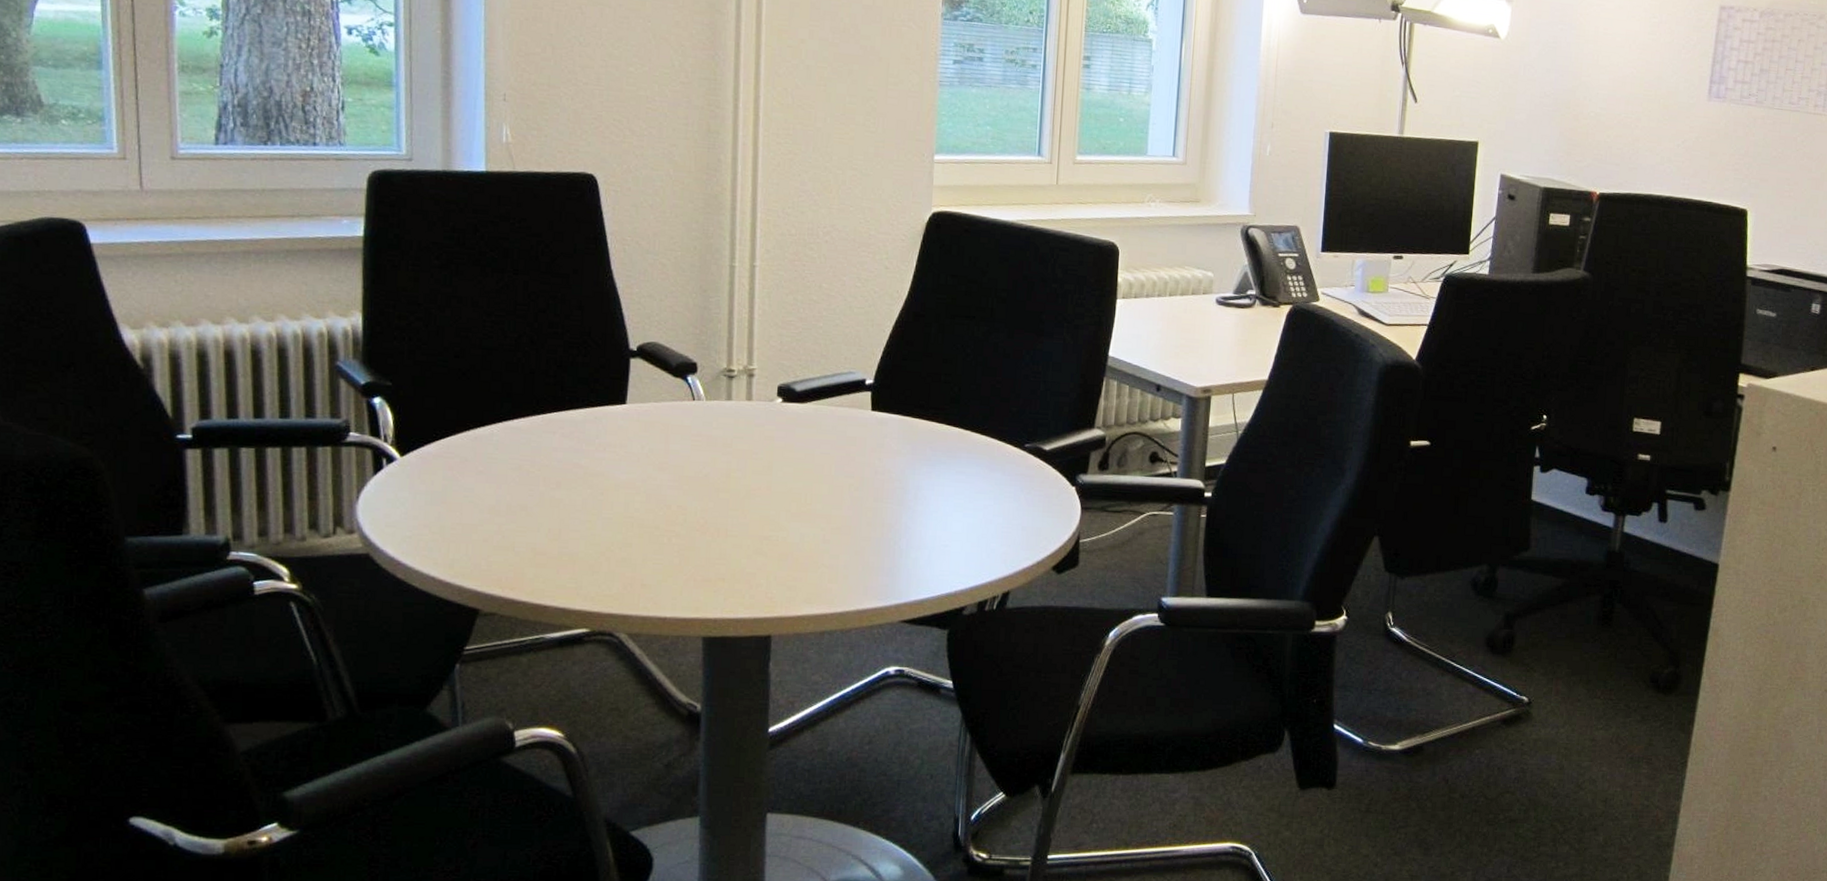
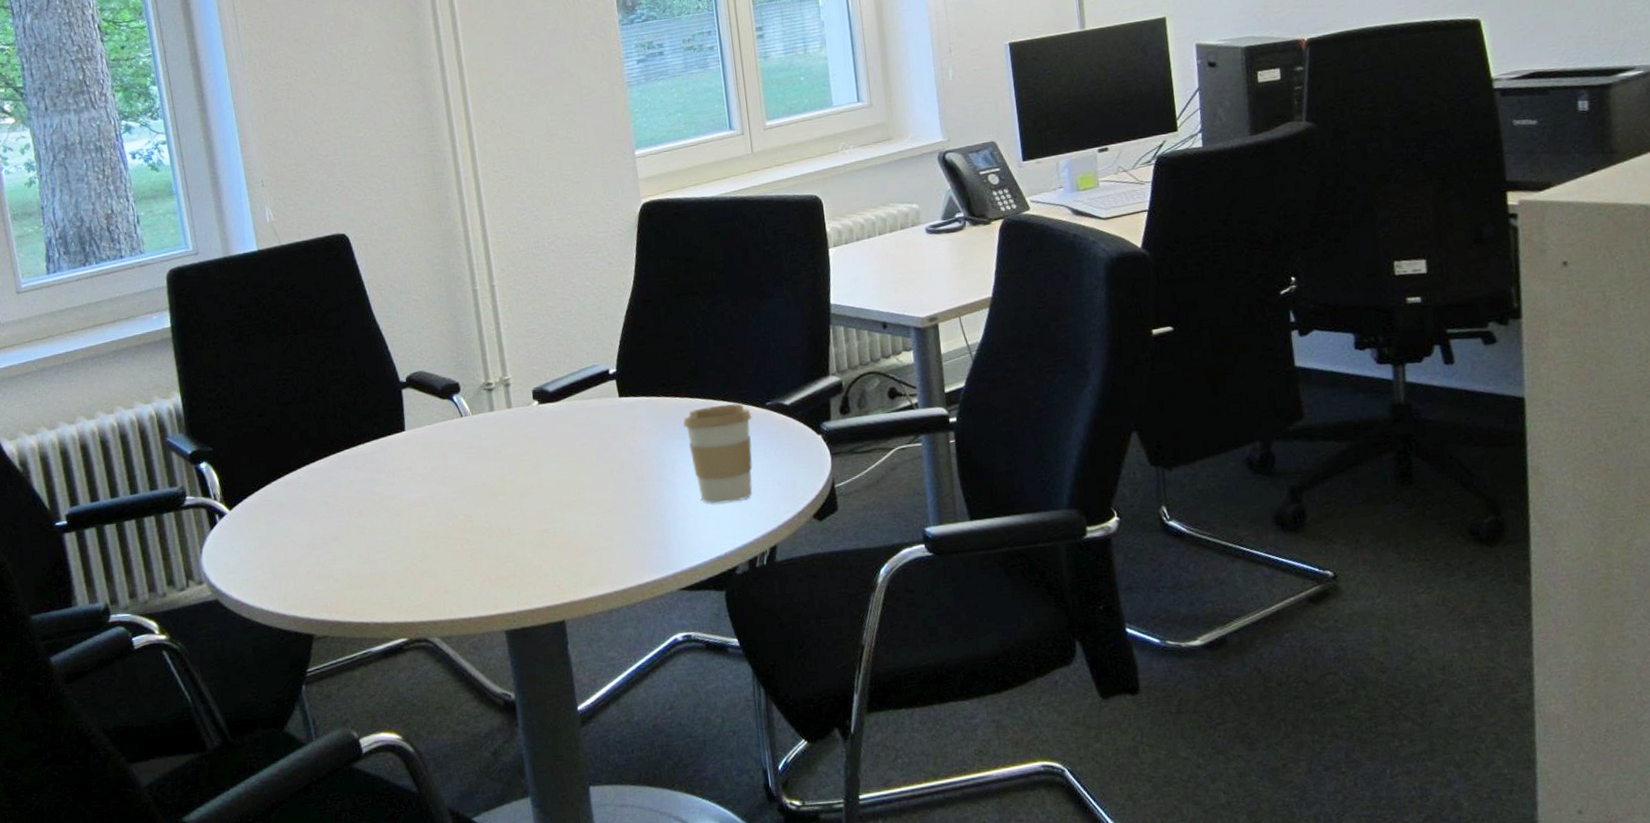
coffee cup: none [934,437,1008,540] -> present [683,403,753,504]

